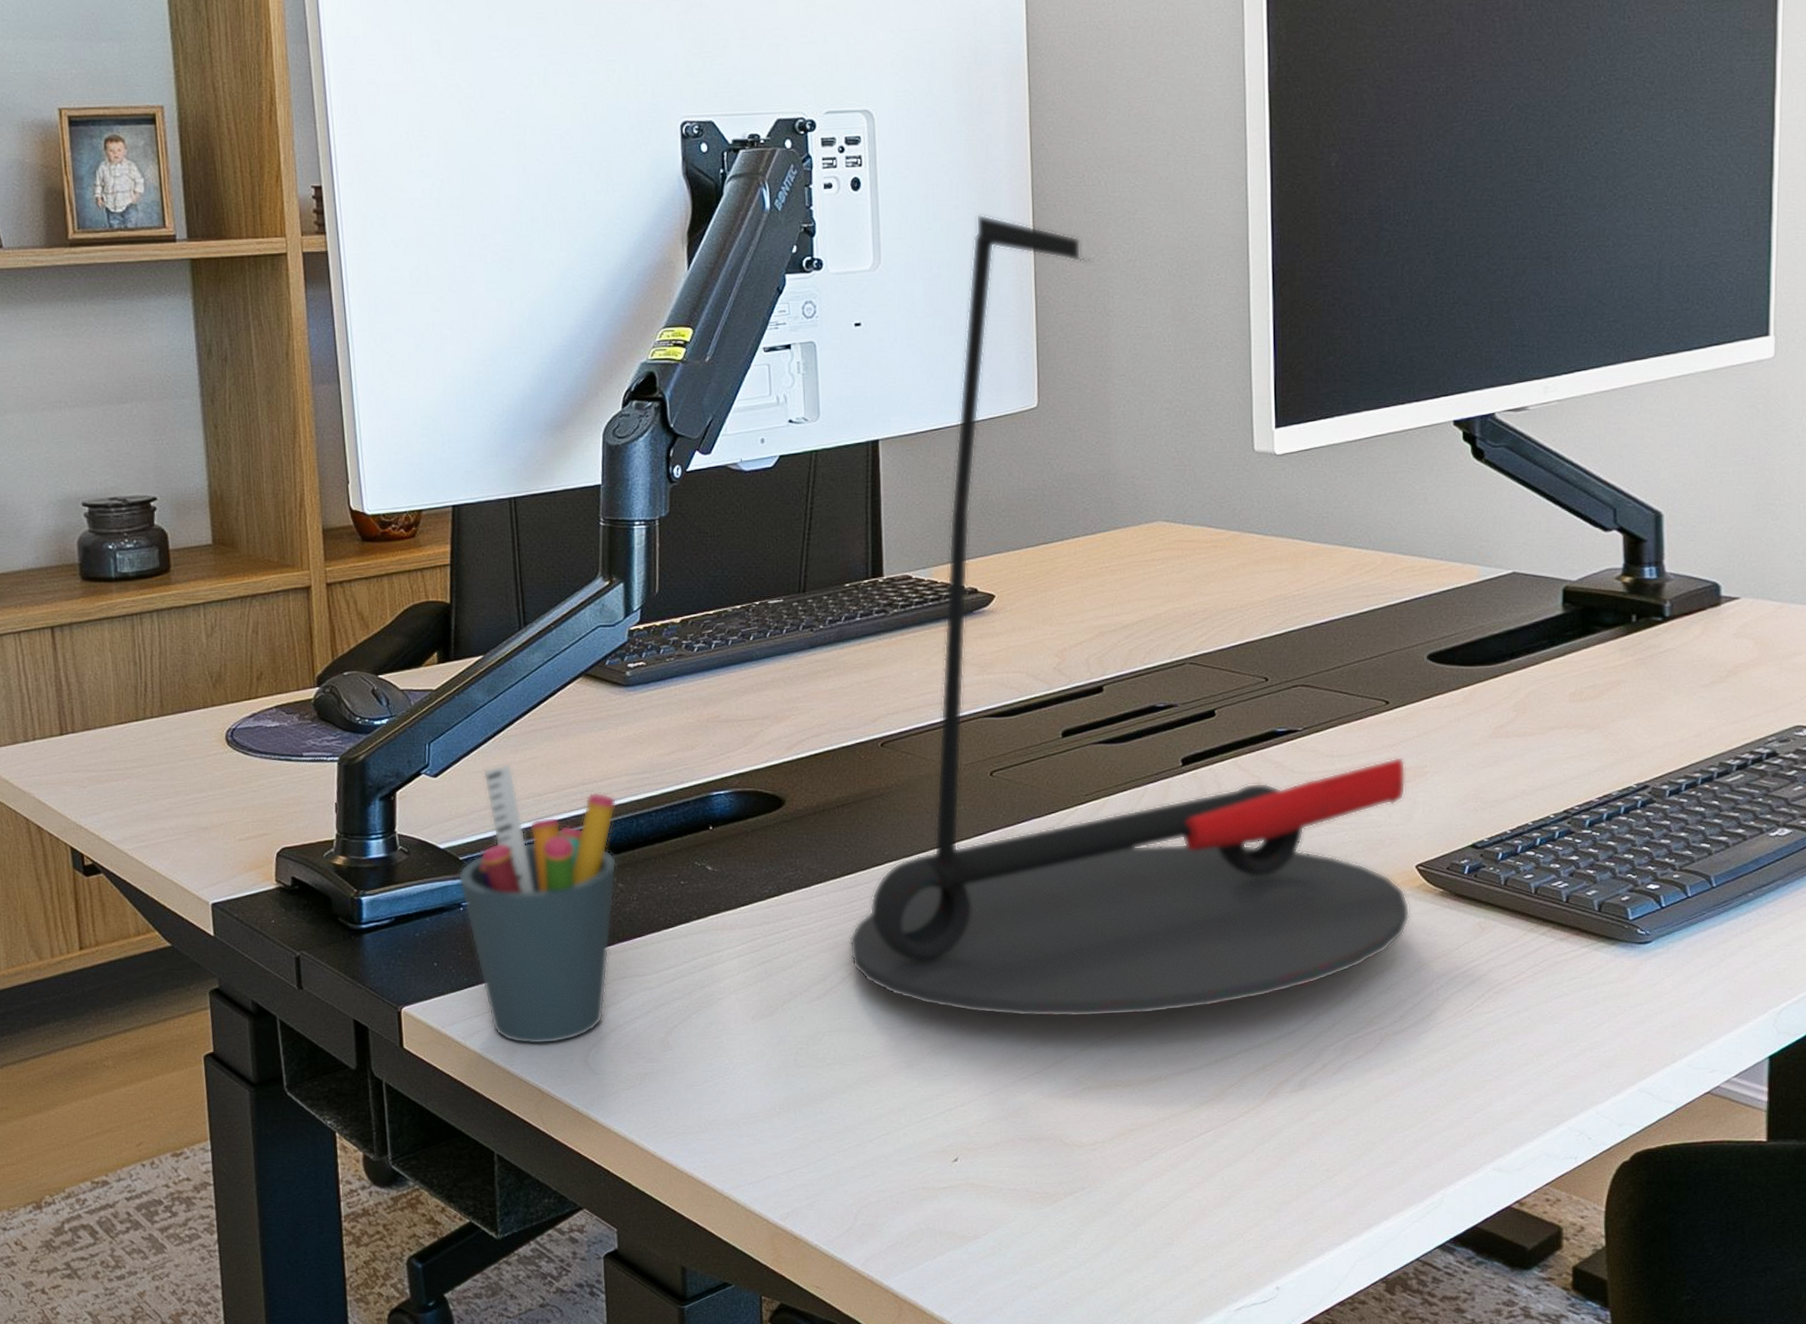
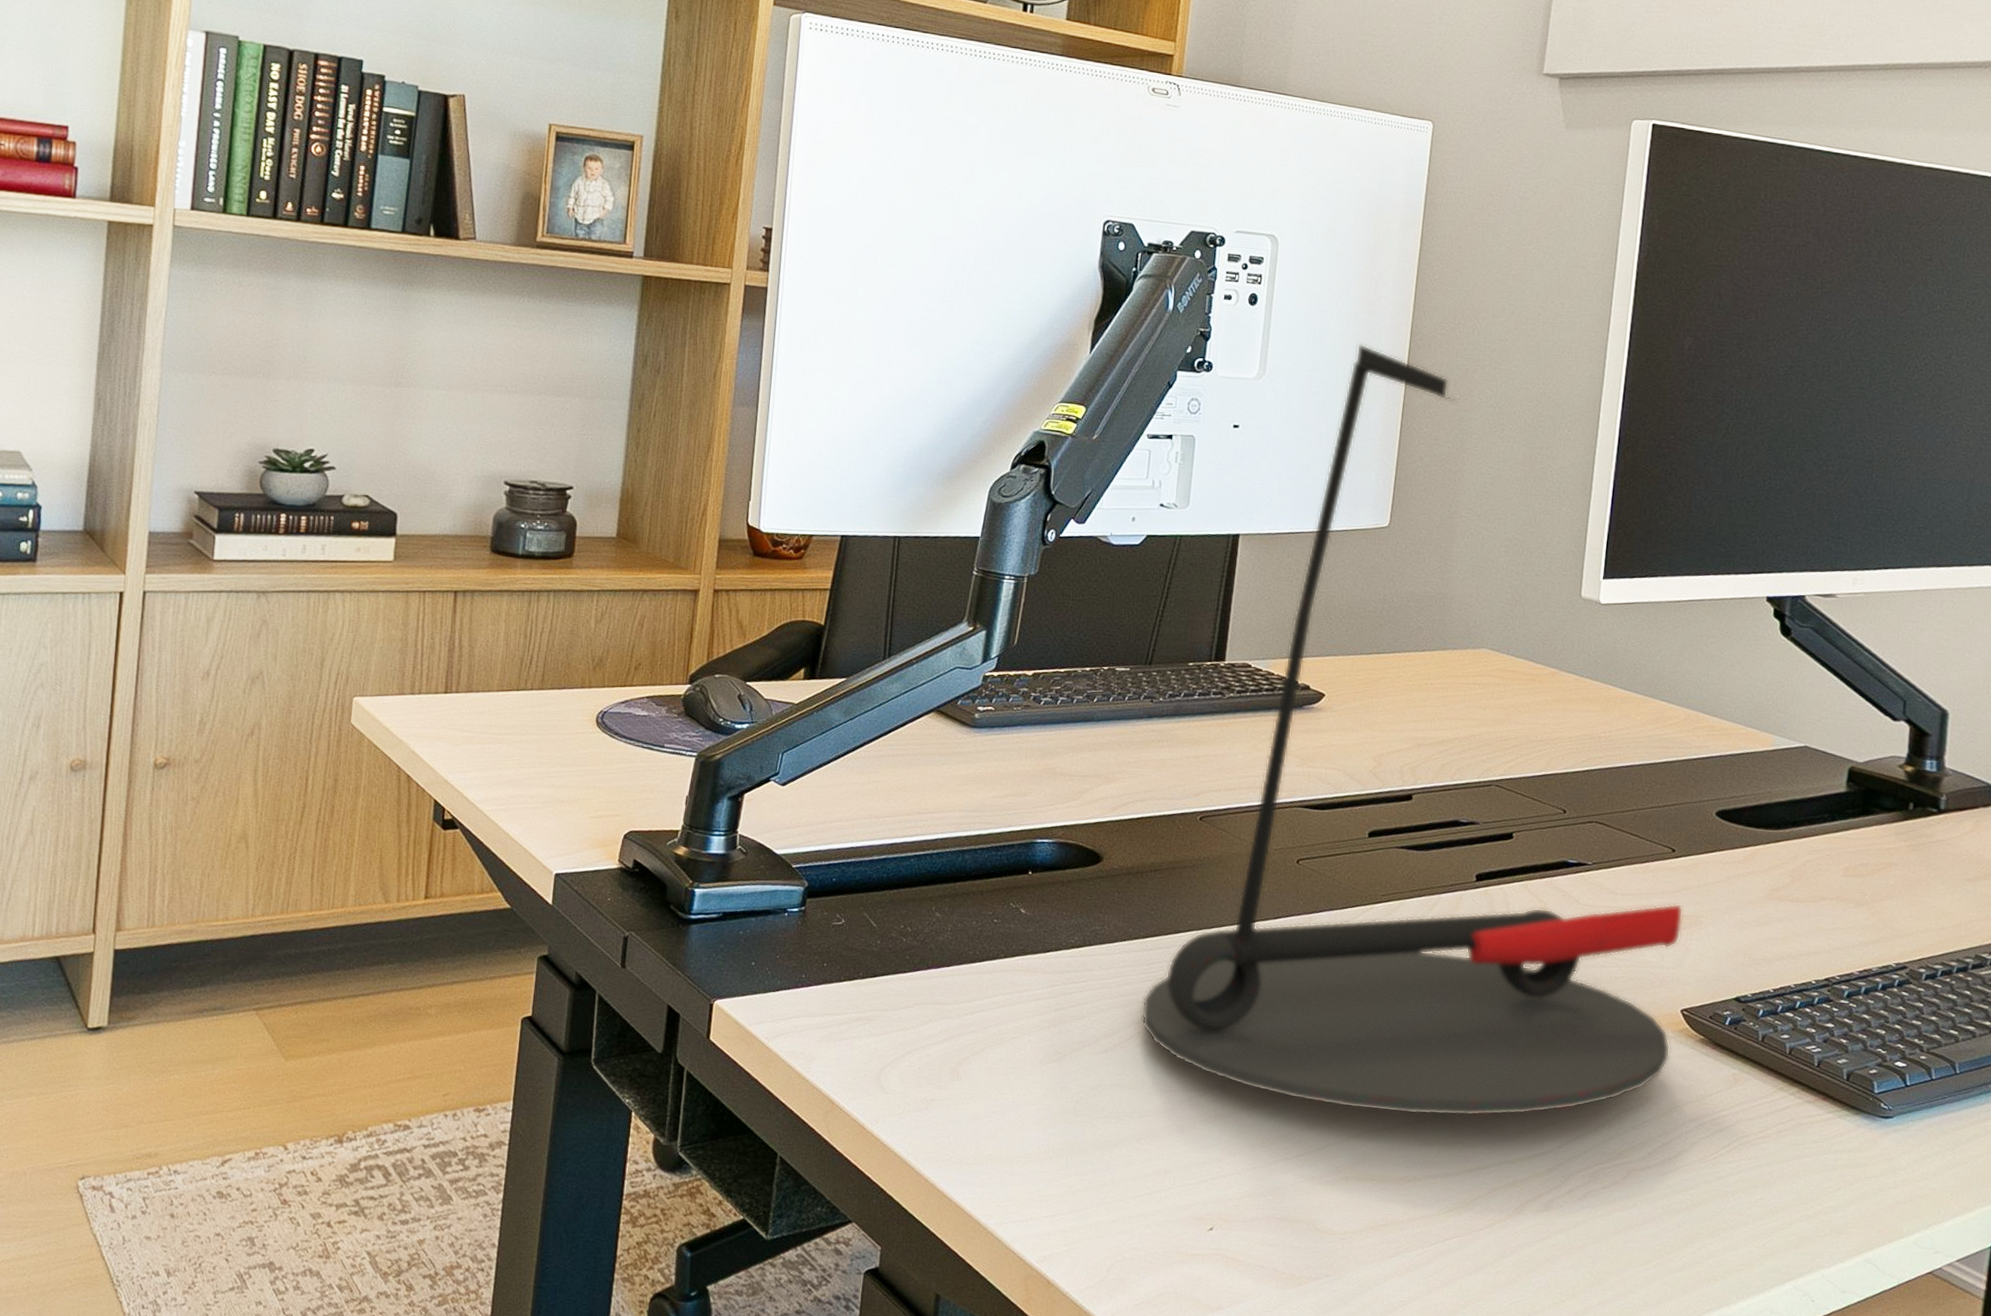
pen holder: present [457,763,618,1045] -> none [787,783,947,1057]

